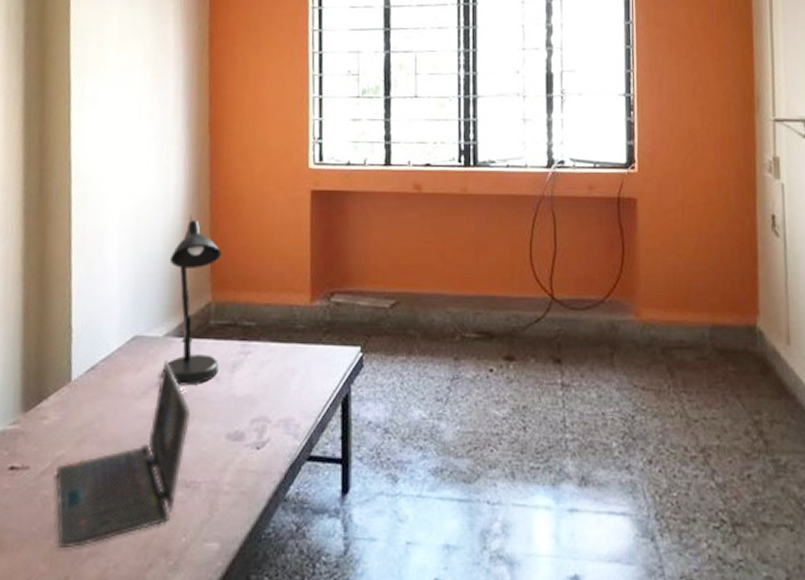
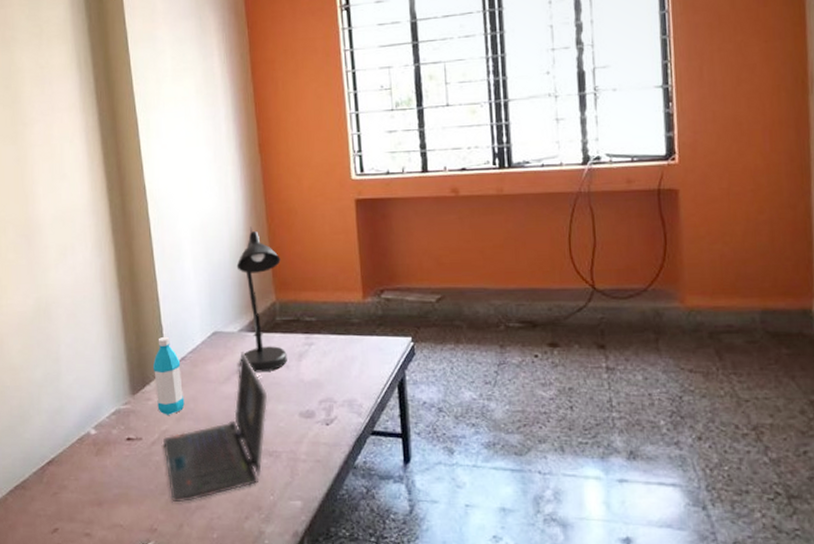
water bottle: none [54,340,90,438] -> present [152,336,185,415]

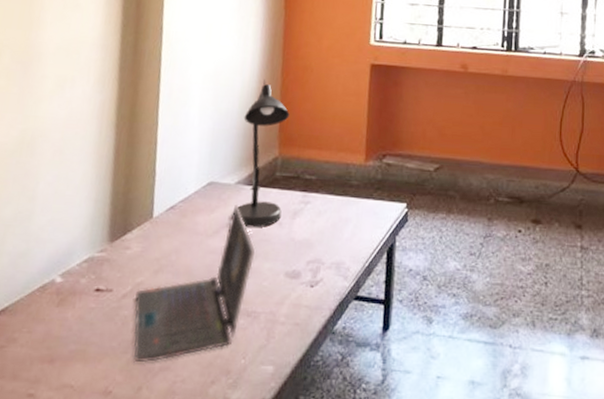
water bottle: present [152,336,185,415] -> none [135,182,169,267]

